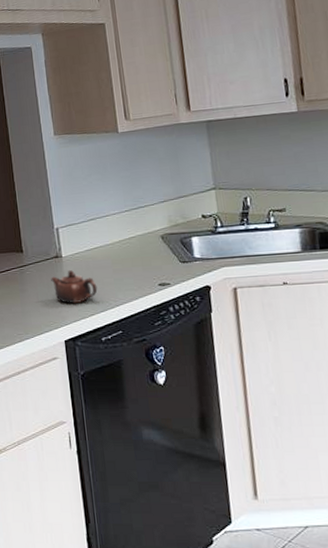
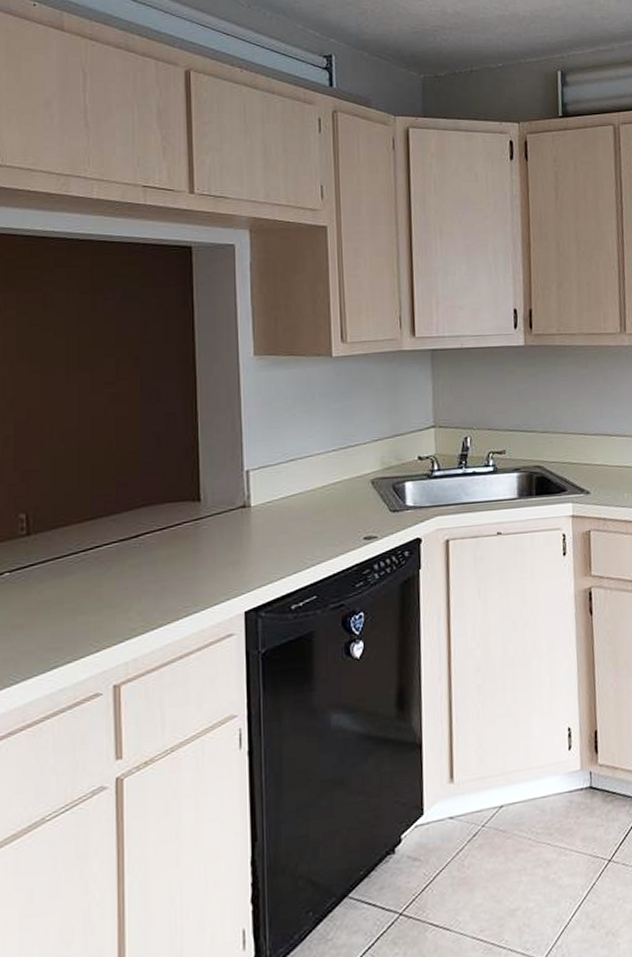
teapot: present [51,270,98,303] -> none [234,523,291,565]

